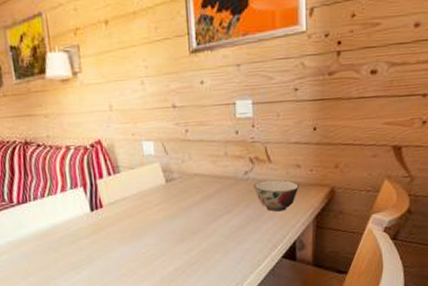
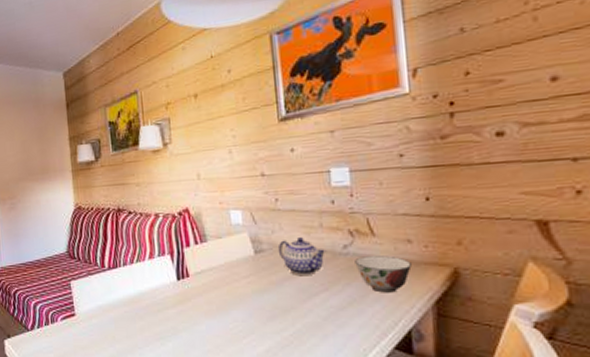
teapot: none [187,166,230,201] -> present [277,237,327,275]

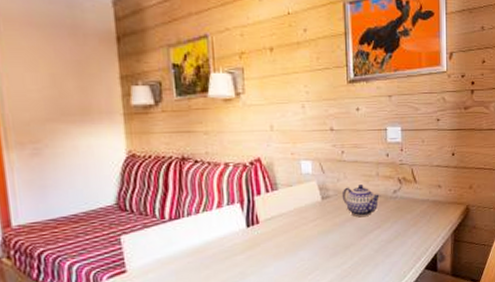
soup bowl: present [355,255,412,293] -> none [401,198,440,227]

